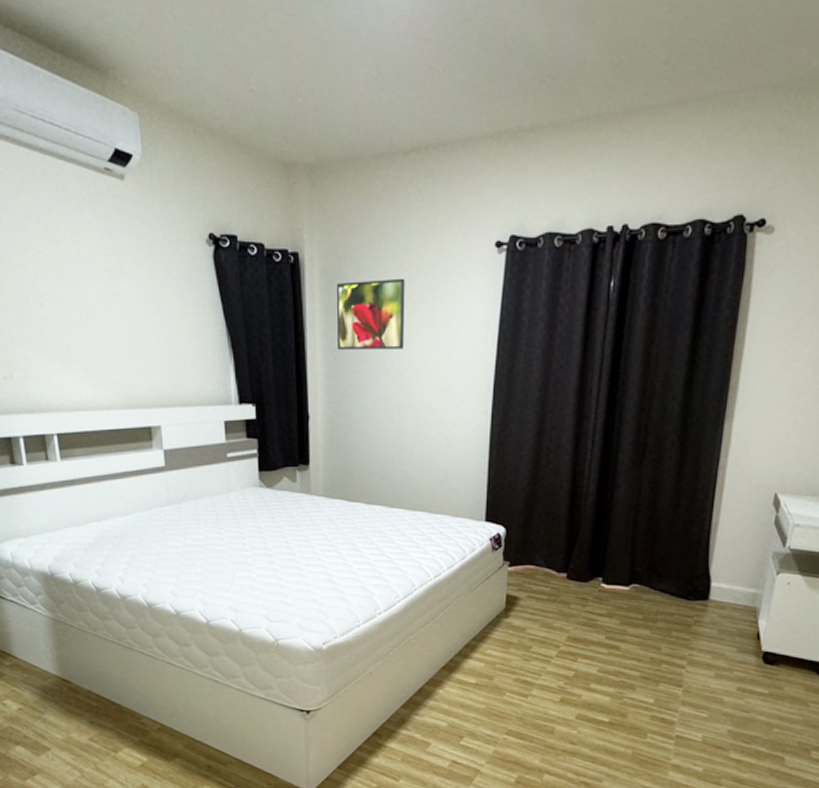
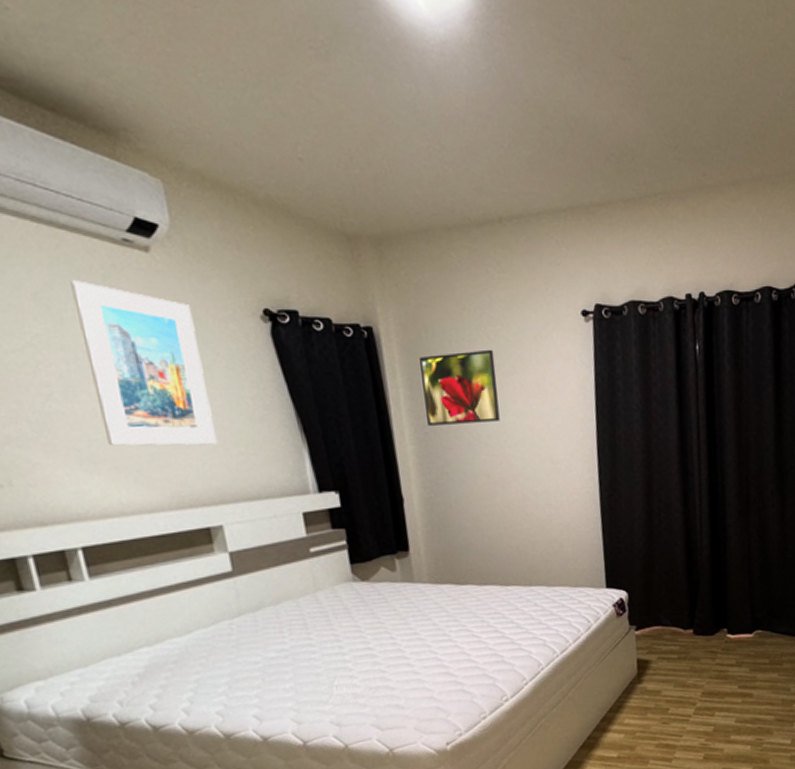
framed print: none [64,205,163,354] -> present [70,280,218,446]

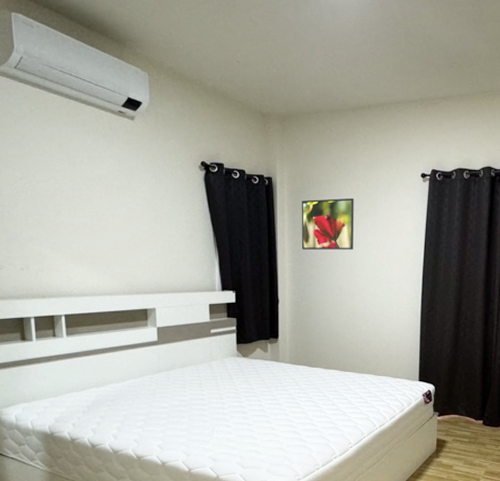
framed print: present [70,280,218,446] -> none [83,137,160,252]

